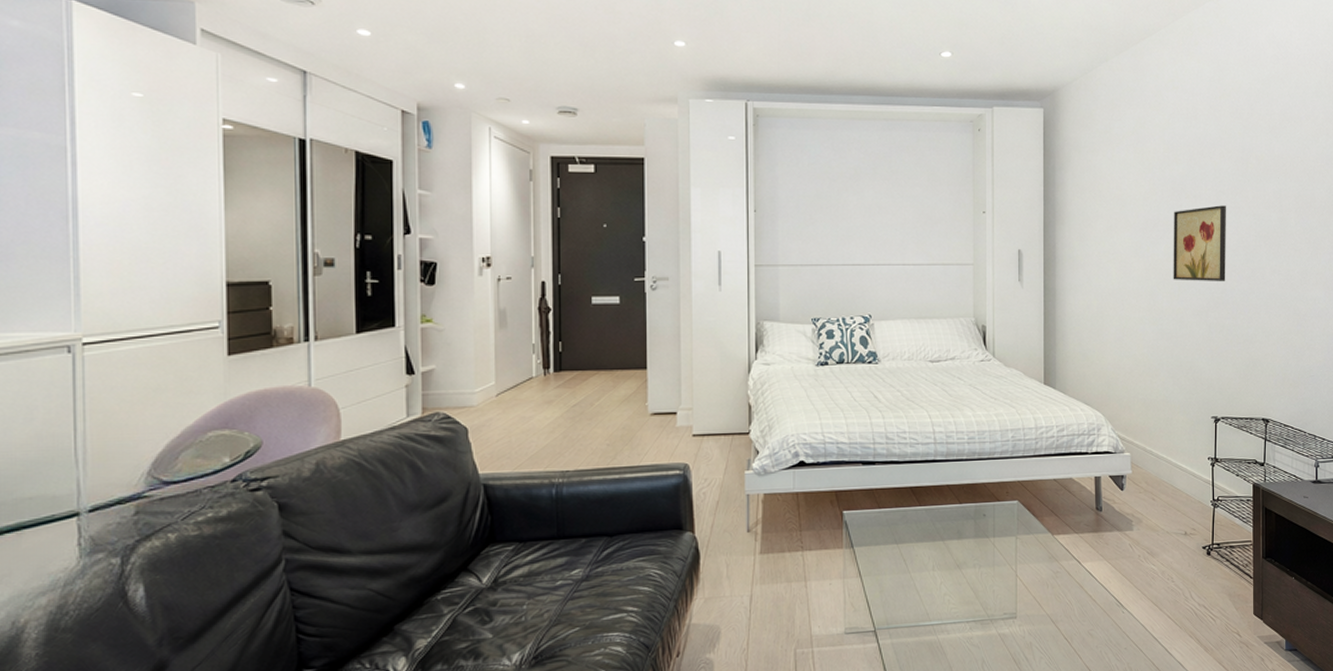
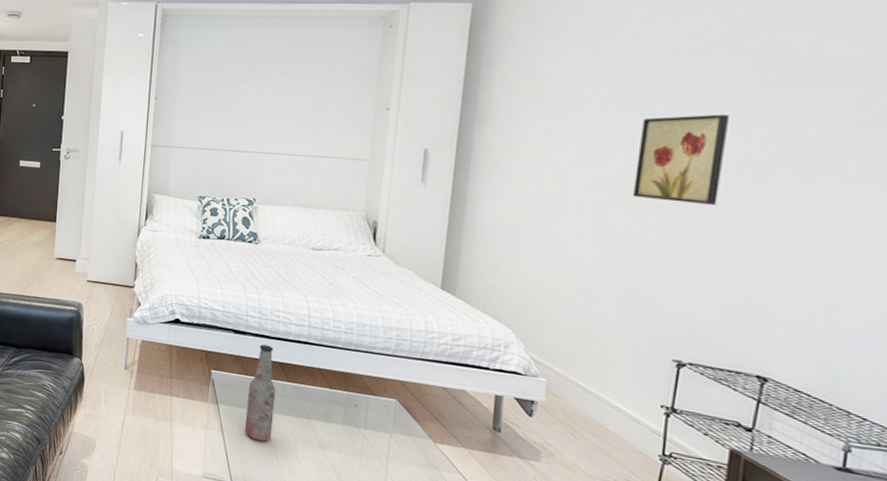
bottle: none [882,471,910,577] -> present [244,344,276,442]

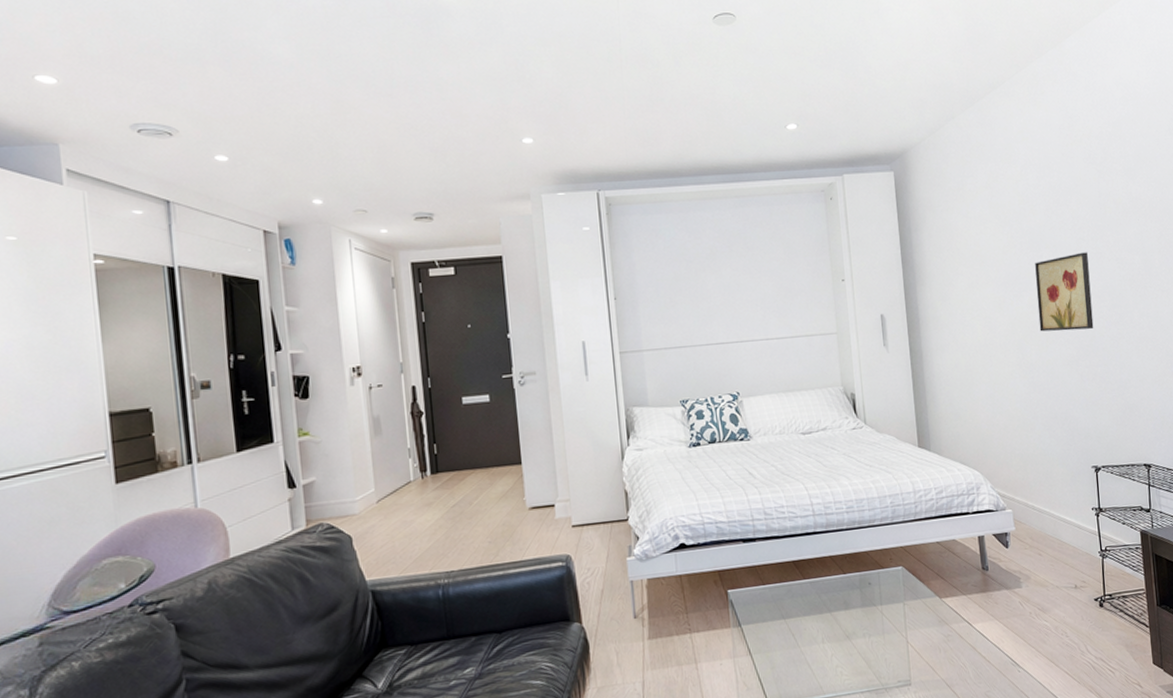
bottle: present [244,344,276,442] -> none [768,546,800,653]

